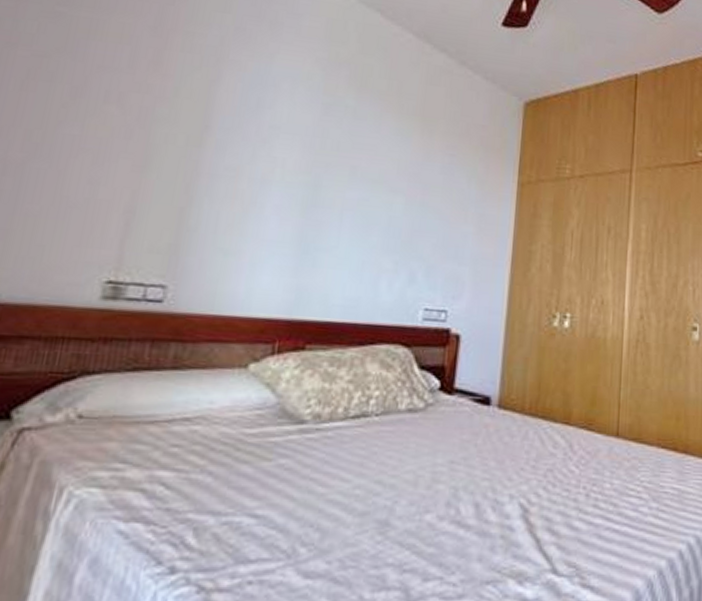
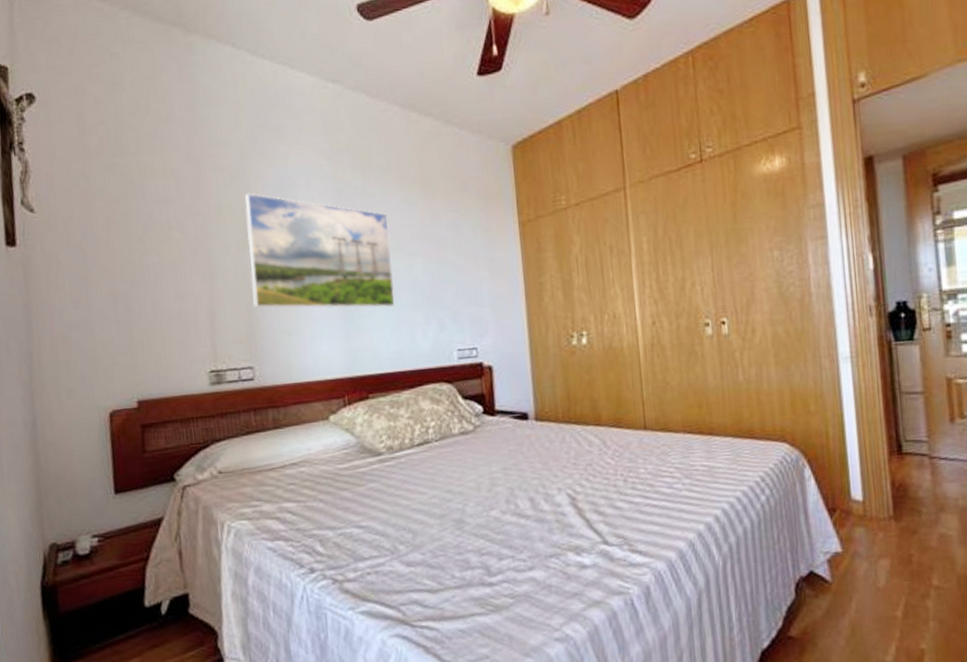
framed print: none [188,83,376,245] -> present [245,193,395,309]

